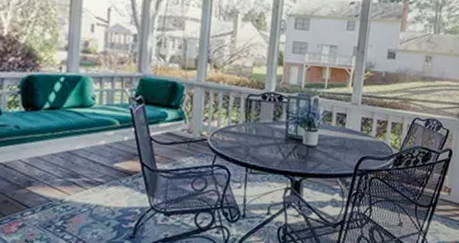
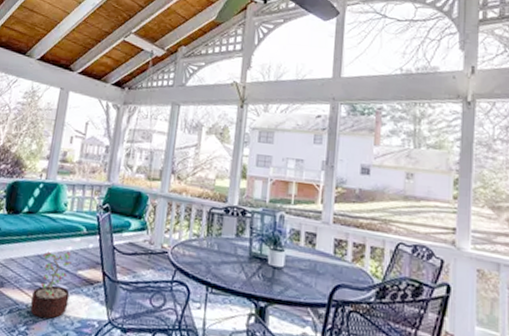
decorative plant: none [64,145,107,212] -> present [30,251,72,319]

